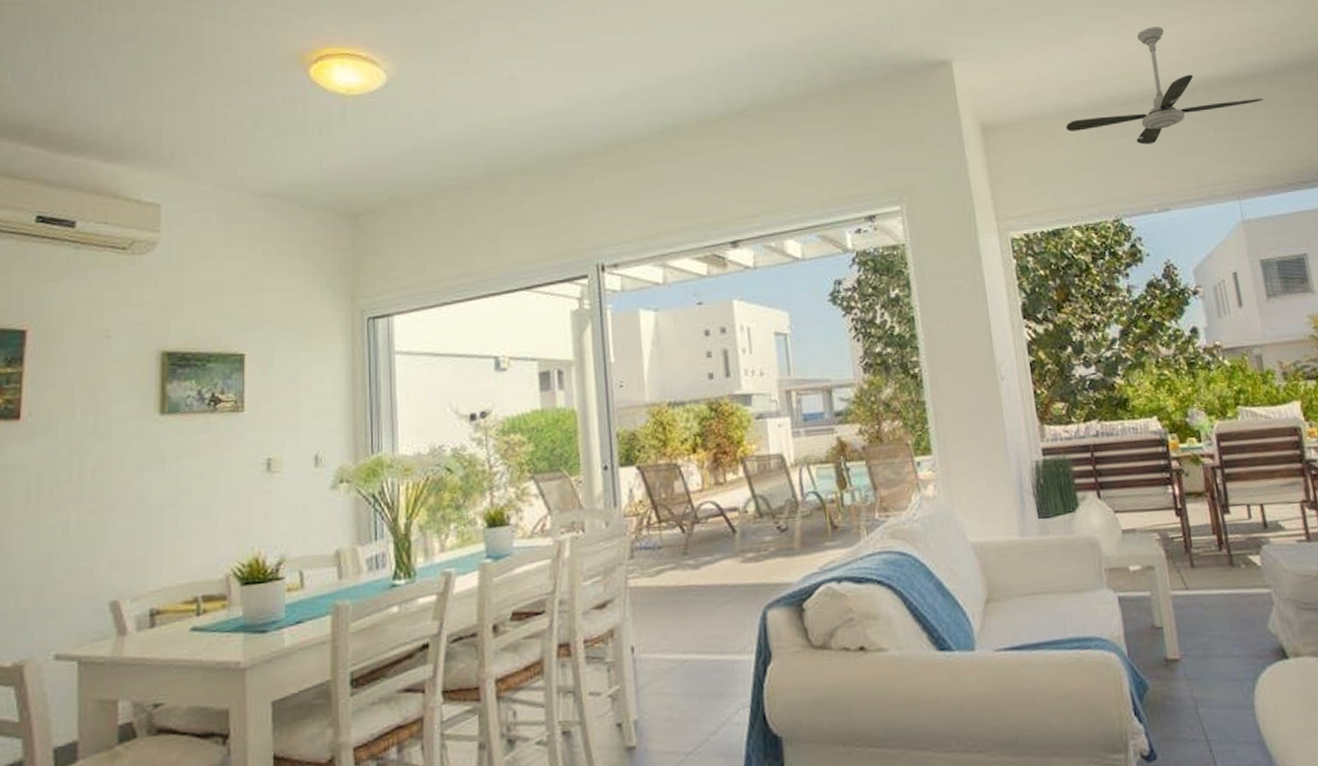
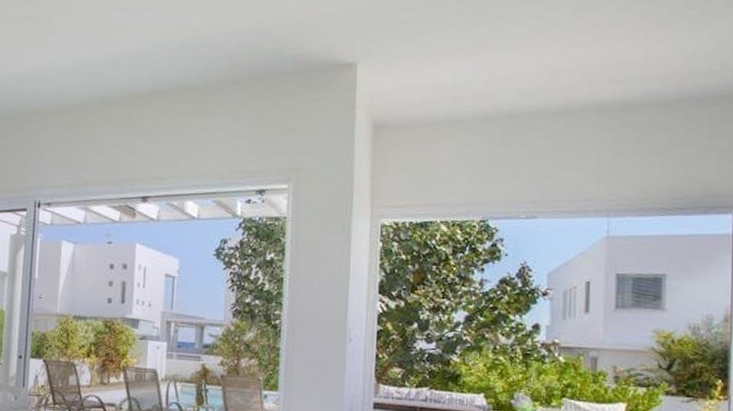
ceiling fan: present [1065,27,1264,145] -> none [451,49,656,157]

